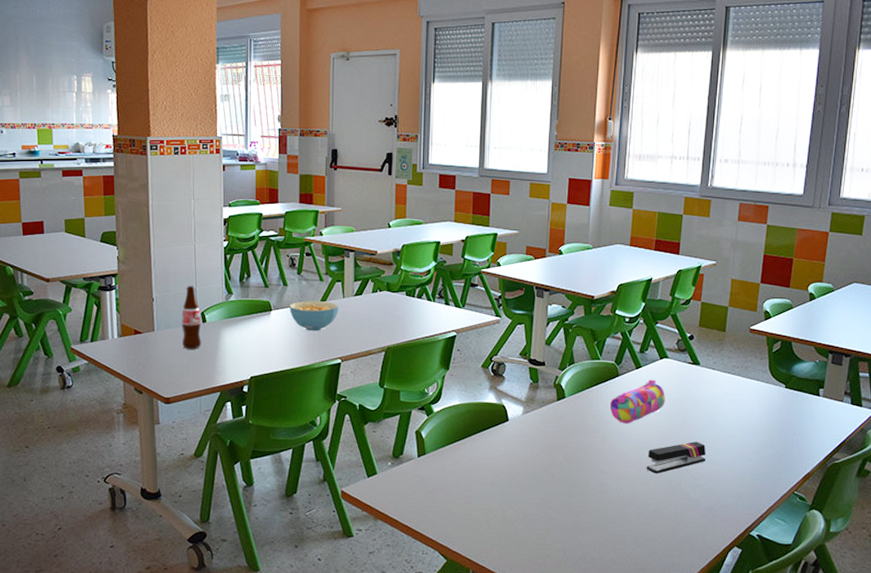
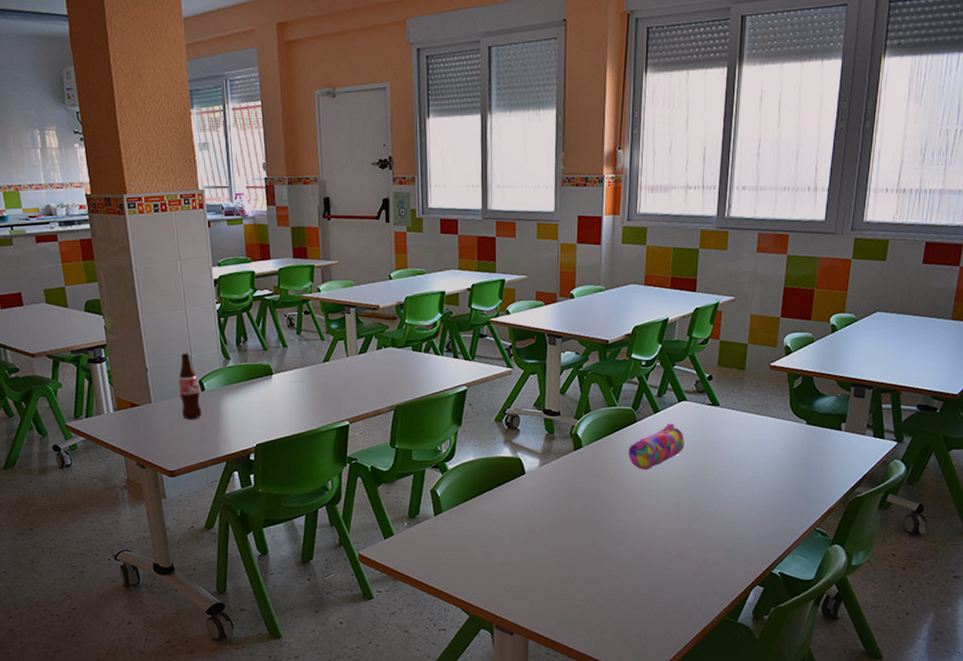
cereal bowl: present [289,300,339,331] -> none [291,361,343,394]
stapler: present [646,442,706,474] -> none [667,484,726,518]

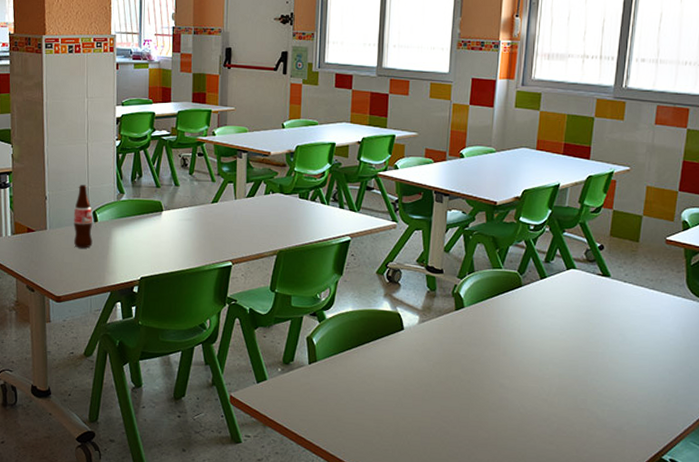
pencil case: present [628,424,684,470] -> none [511,291,572,336]

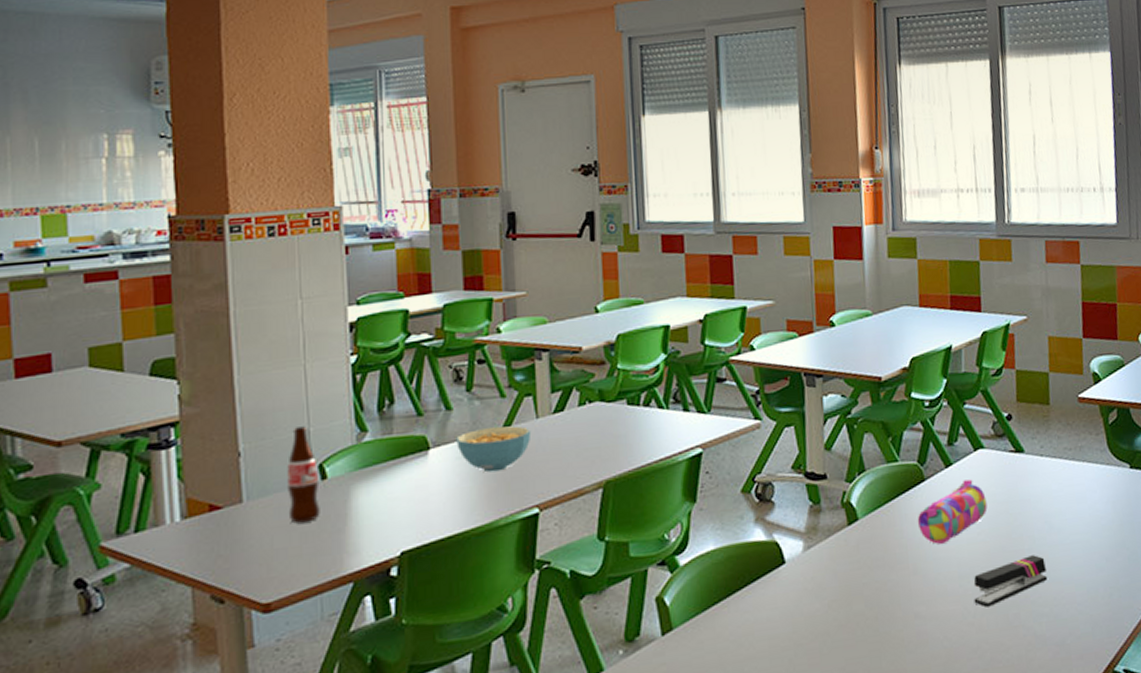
cereal bowl: none [180,201,231,233] -> present [456,425,532,473]
pencil case: none [511,291,572,336] -> present [917,479,988,544]
stapler: none [549,358,615,390] -> present [973,555,1047,607]

